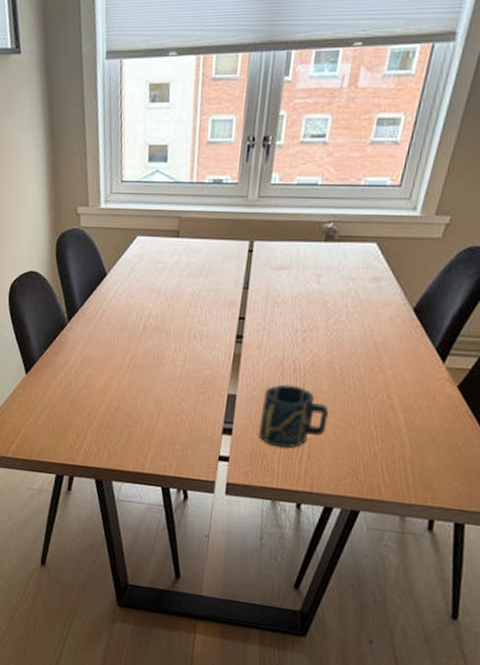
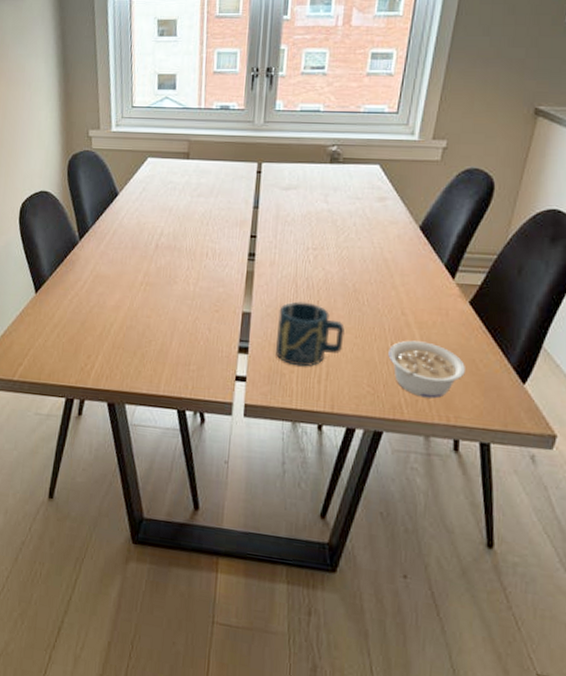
legume: none [370,424,448,481] -> present [388,340,467,399]

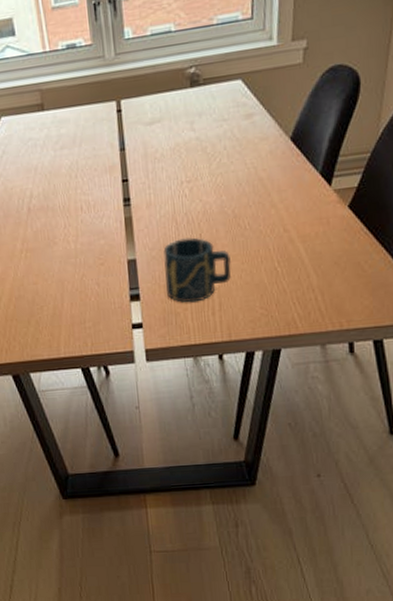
legume: present [388,340,467,399] -> none [276,254,353,309]

